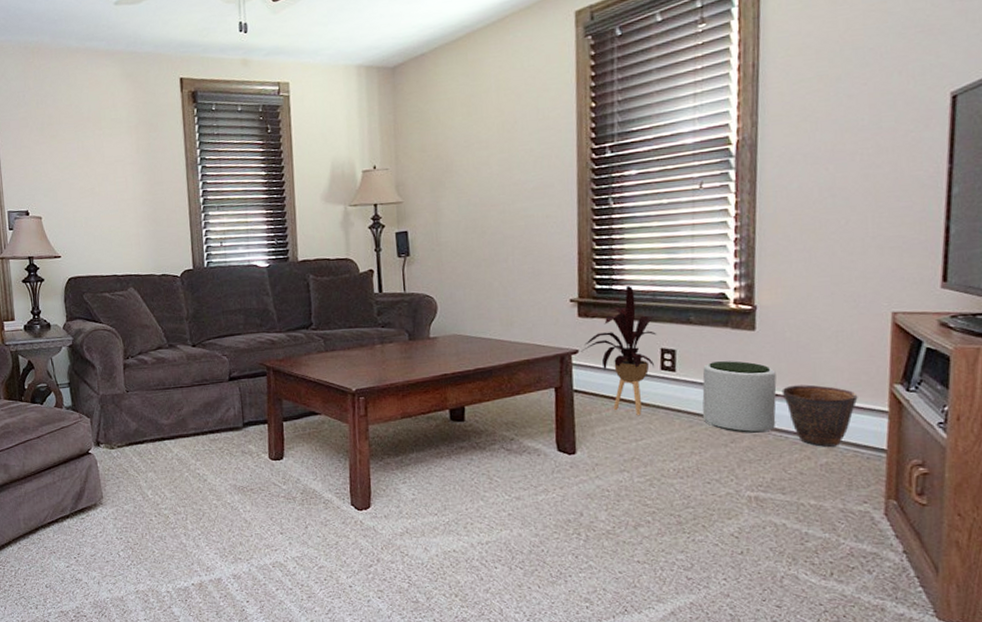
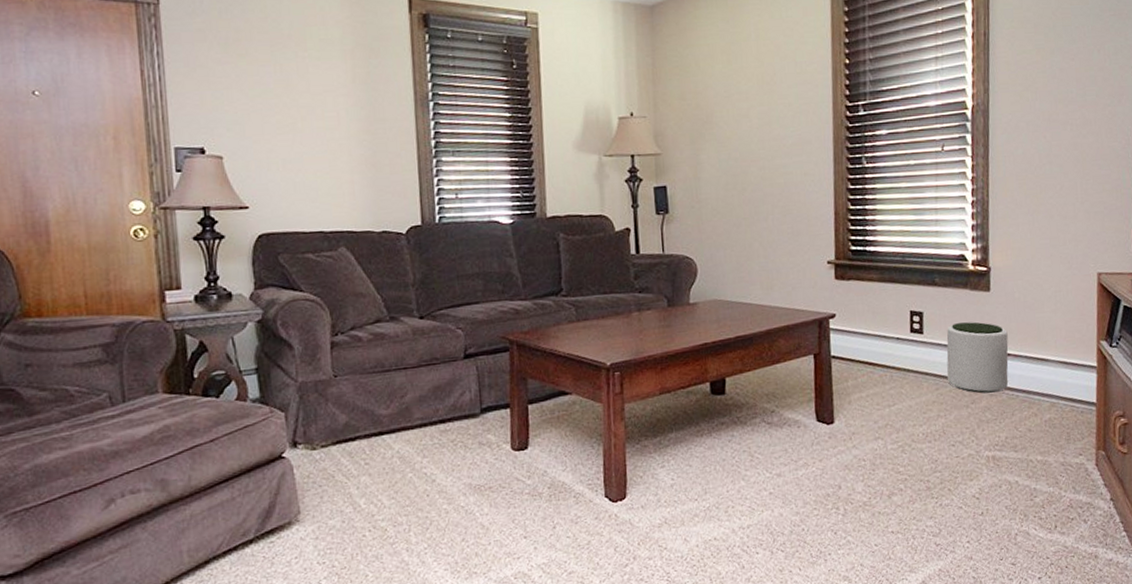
house plant: present [581,286,656,415] -> none [838,247,906,380]
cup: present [781,384,858,447] -> none [1012,343,1073,404]

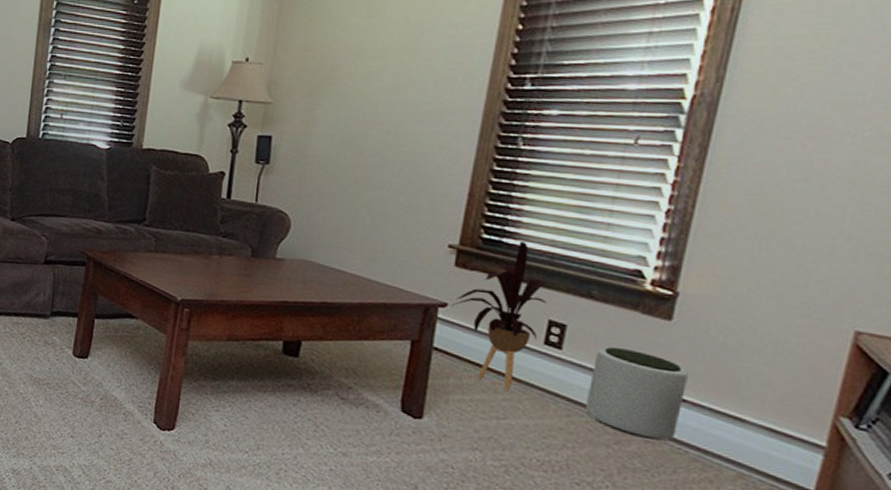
house plant: none [838,247,906,380] -> present [450,242,547,390]

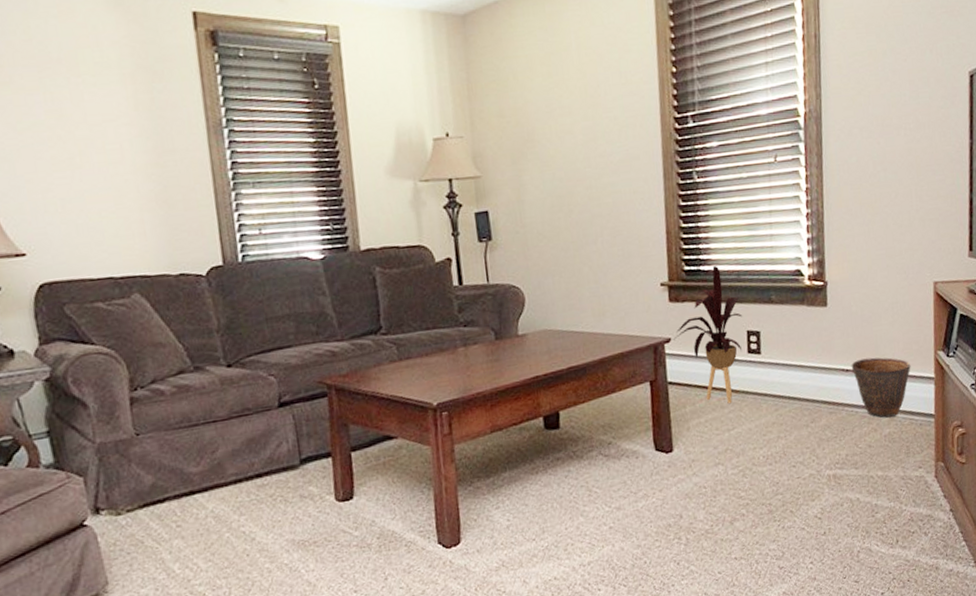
plant pot: present [584,347,688,440] -> none [784,338,848,412]
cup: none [691,392,789,475] -> present [851,357,911,418]

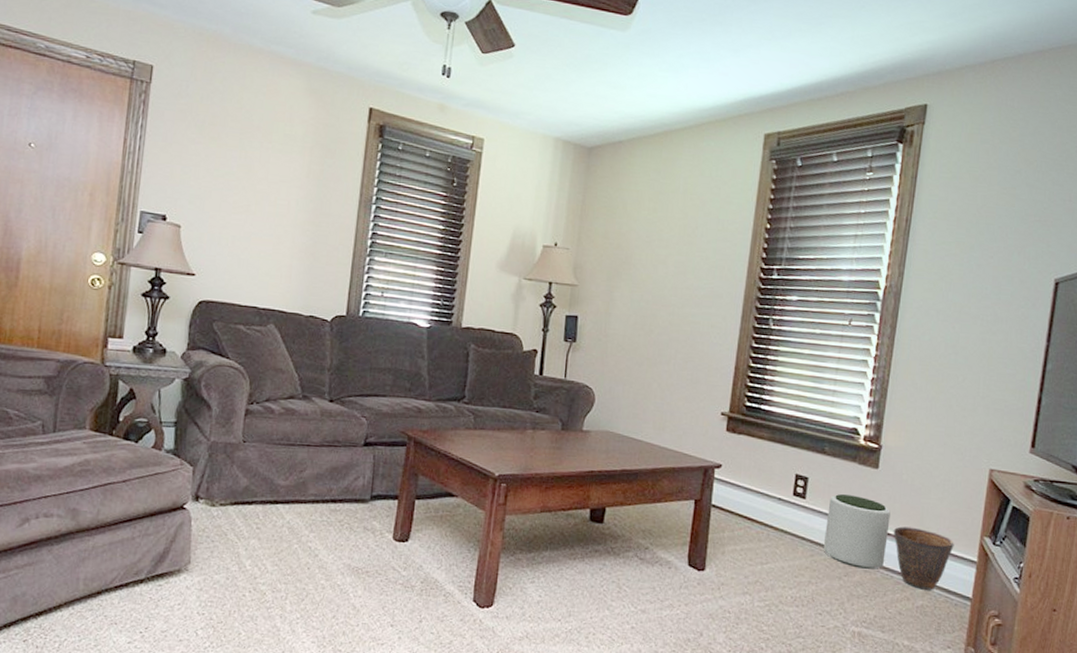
house plant: present [673,266,742,403] -> none [724,408,793,538]
plant pot: none [784,338,848,412] -> present [823,494,891,569]

